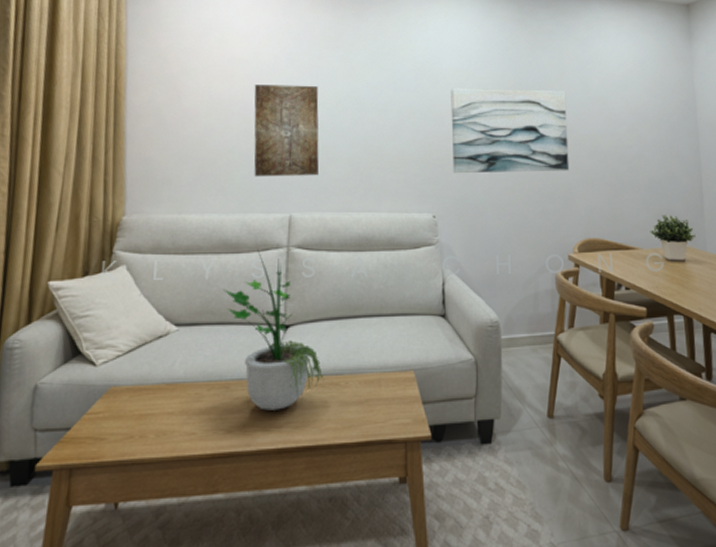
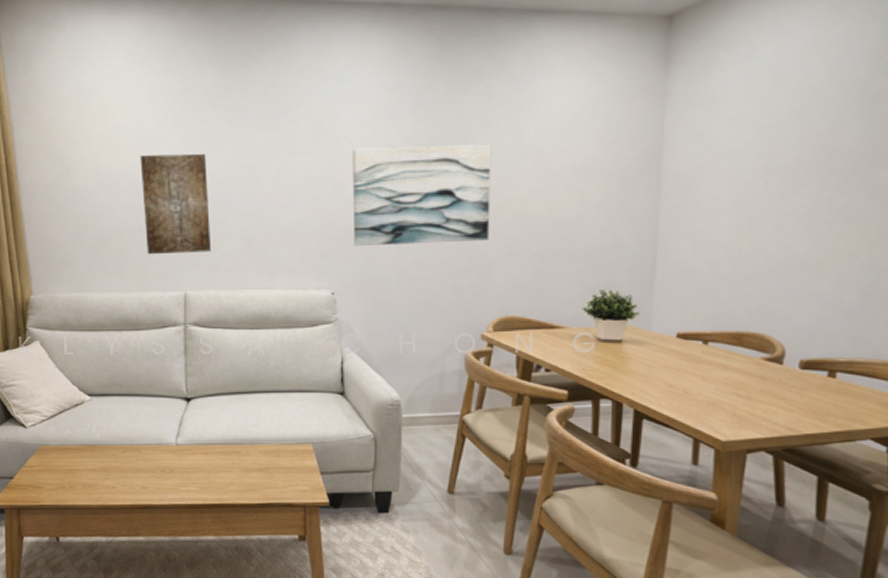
potted plant: present [223,249,323,411] -> none [128,326,225,472]

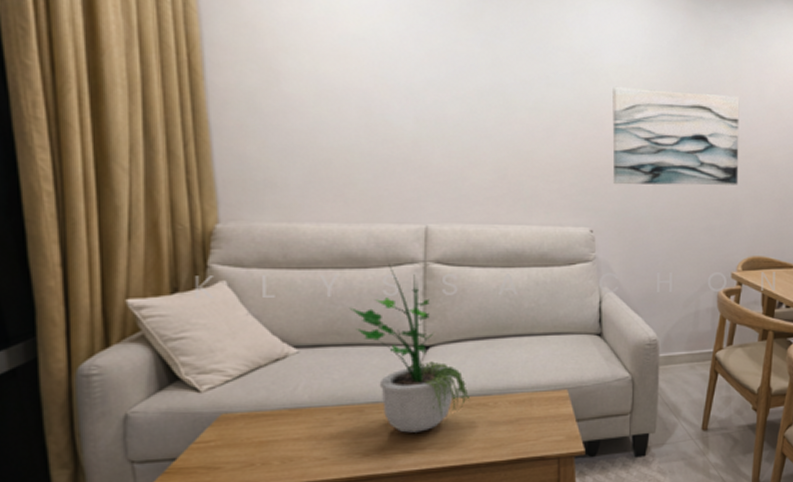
potted plant: none [128,326,225,472] -> present [350,264,469,433]
wall art: present [140,153,211,255] -> none [375,69,458,182]

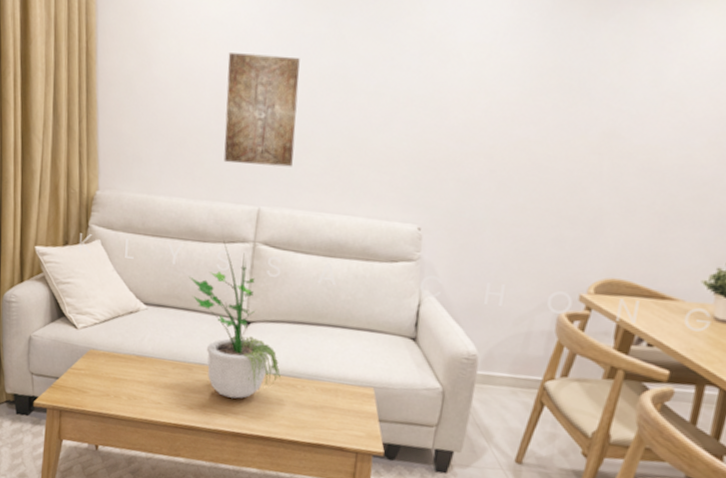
wall art: none [375,69,458,182] -> present [223,53,300,167]
wall art: present [612,86,740,185] -> none [450,68,626,191]

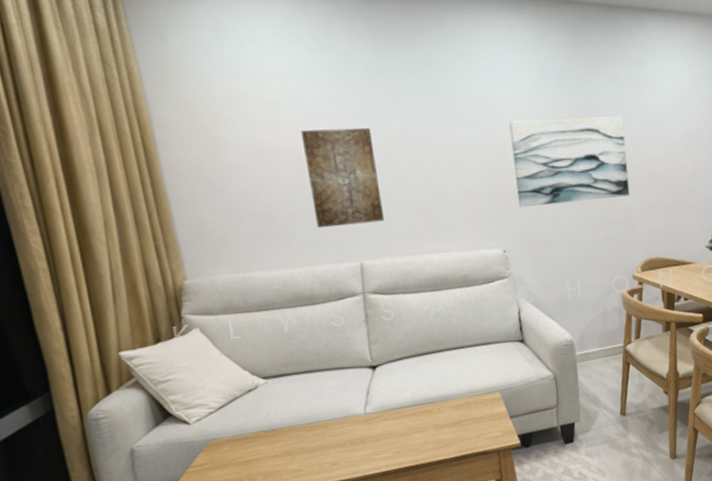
potted plant: present [189,240,281,399] -> none [305,299,416,442]
wall art: none [450,68,626,191] -> present [509,116,630,208]

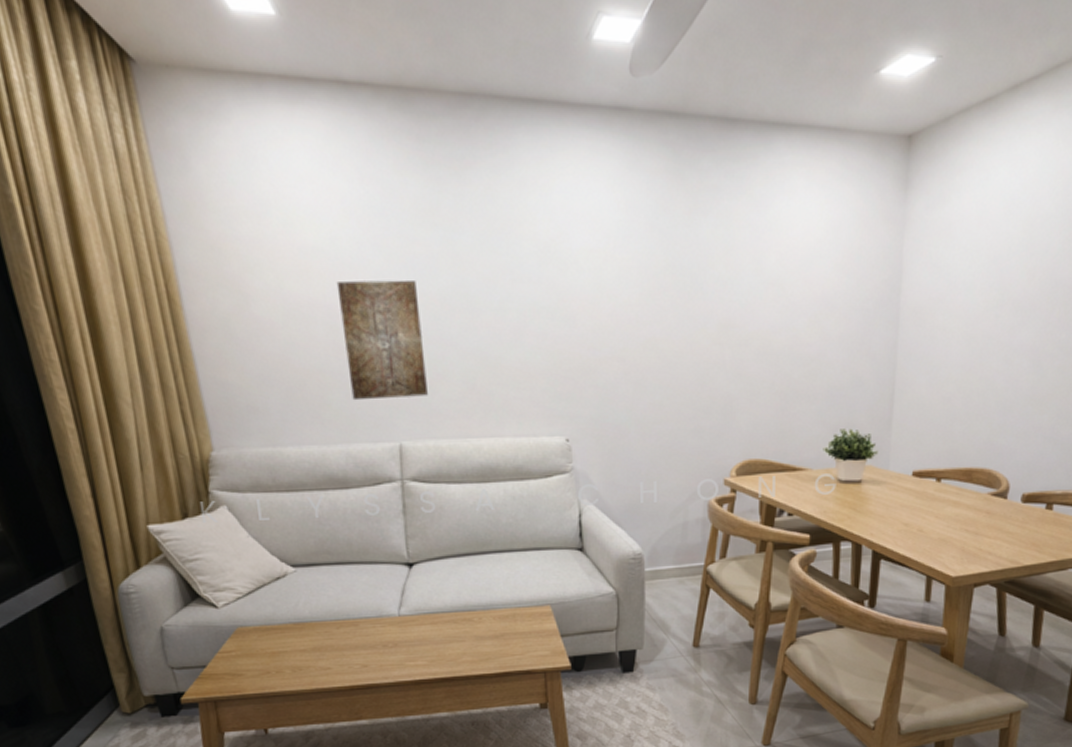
wall art: present [509,116,630,208] -> none [584,272,732,388]

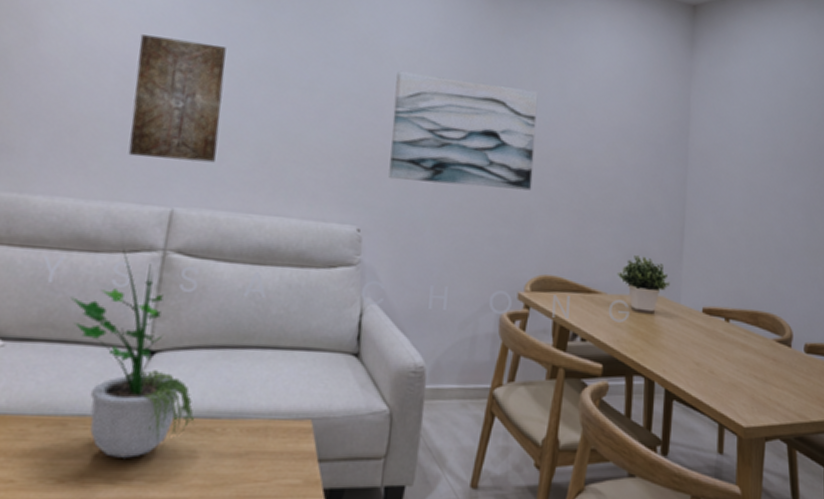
potted plant: none [337,483,455,646] -> present [71,249,194,458]
wall art: none [584,272,732,388] -> present [389,70,538,191]

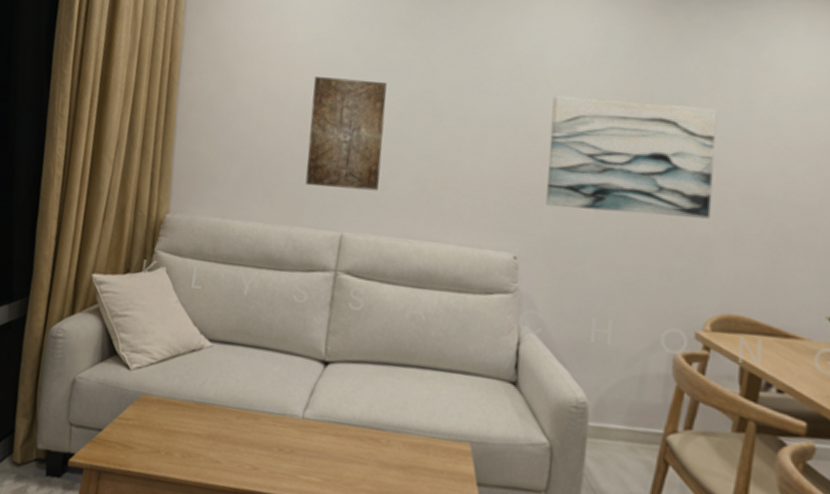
potted plant: present [71,249,194,458] -> none [261,269,362,456]

